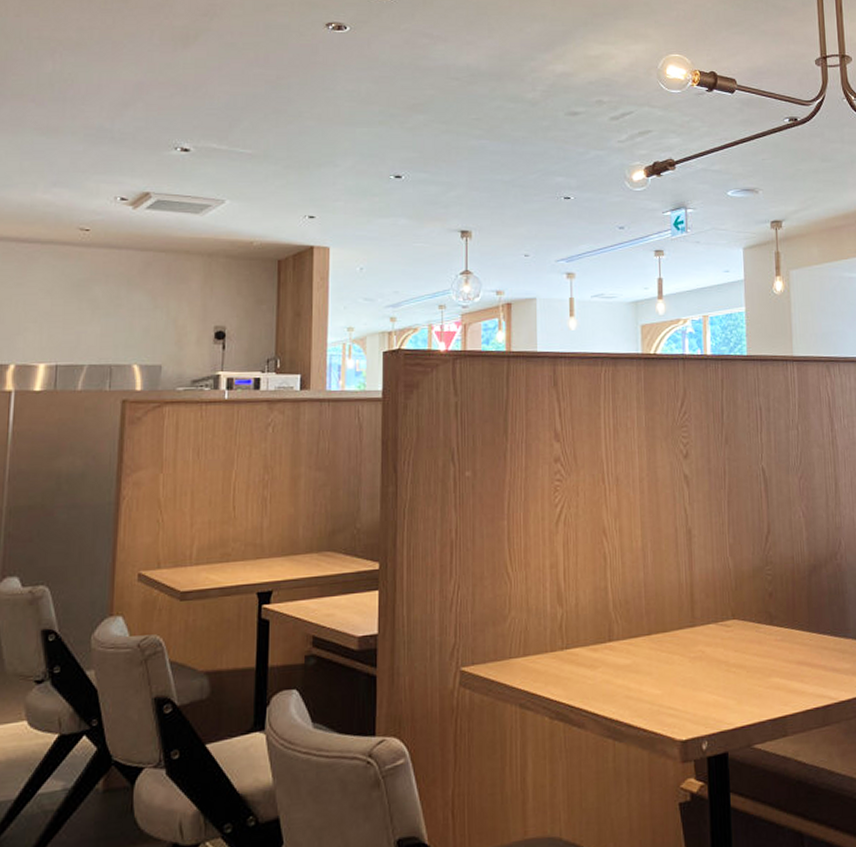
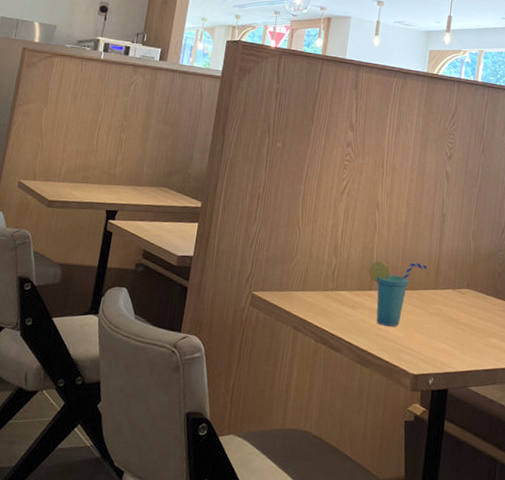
cup: none [606,596,679,685] -> present [369,260,428,327]

